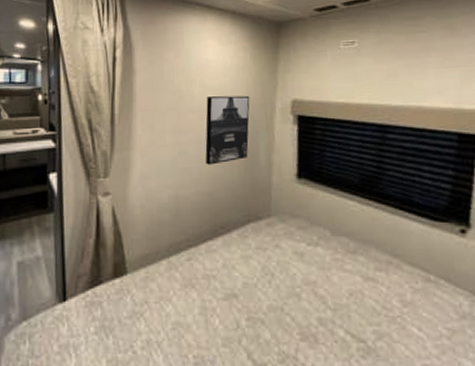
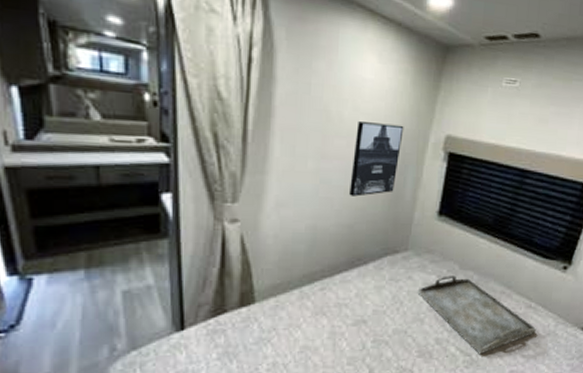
serving tray: none [288,243,446,341] -> present [417,275,537,355]

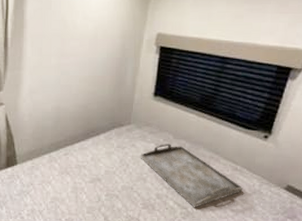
wall art: present [349,121,404,197] -> none [83,27,123,84]

